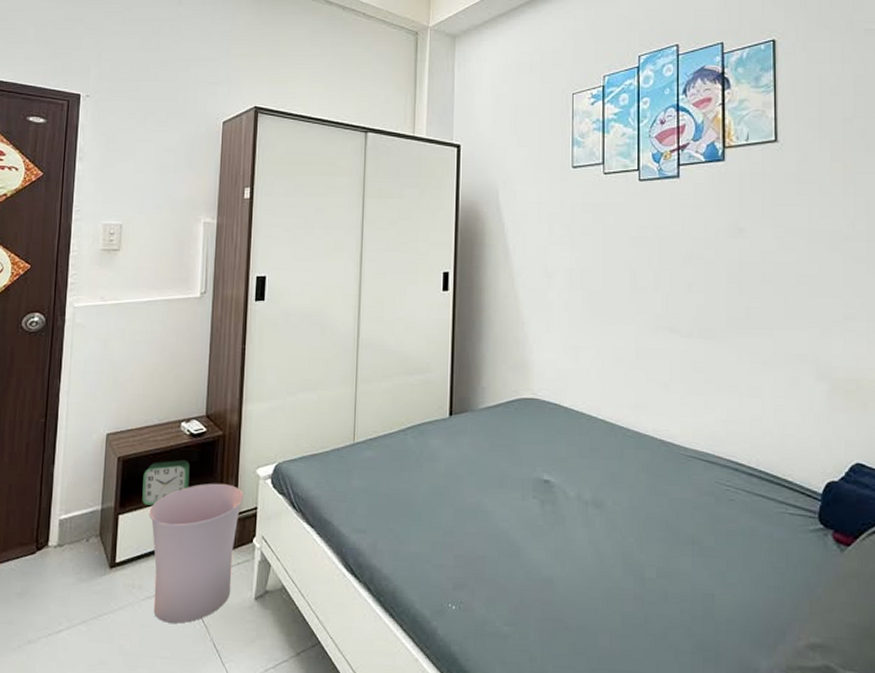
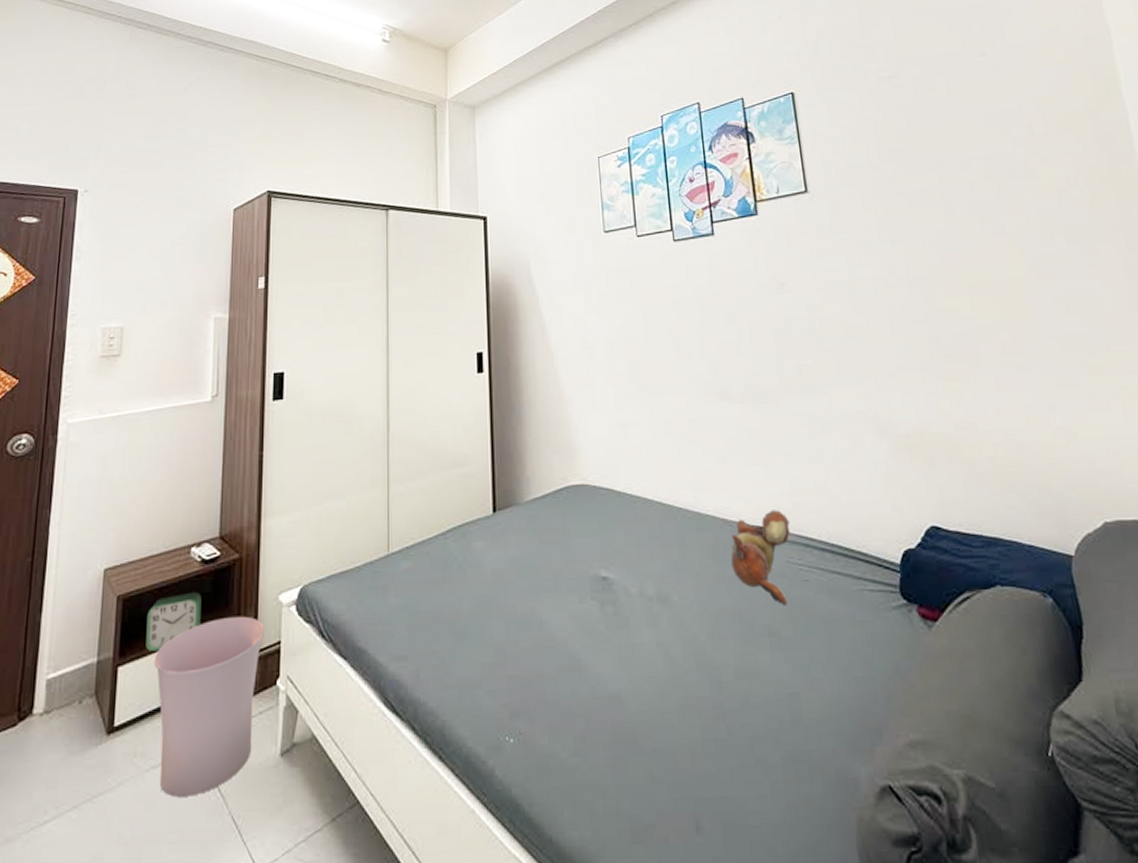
stuffed animal: none [664,436,722,520] -> present [731,510,791,606]

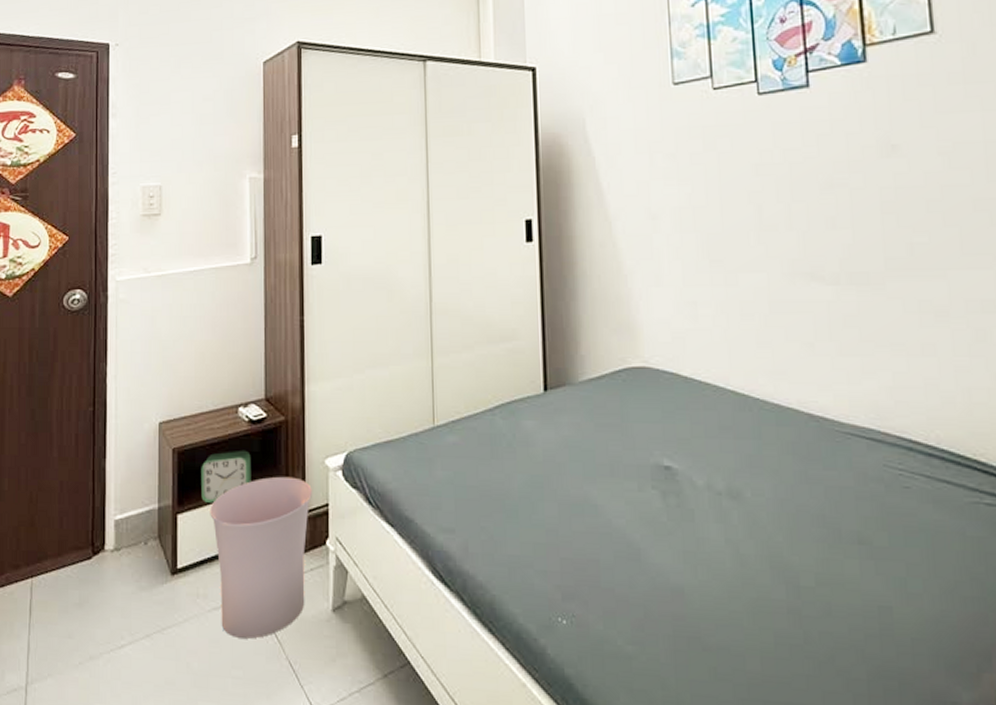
stuffed animal: present [731,510,791,606] -> none [816,407,890,513]

